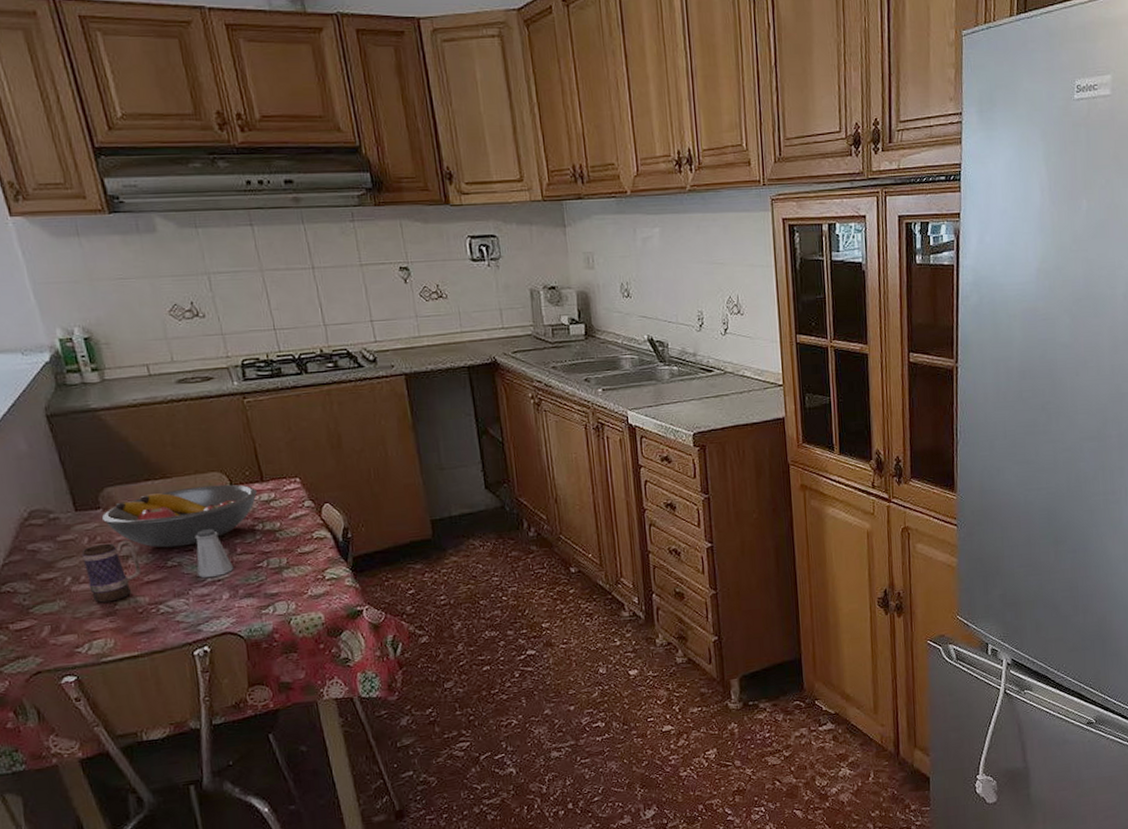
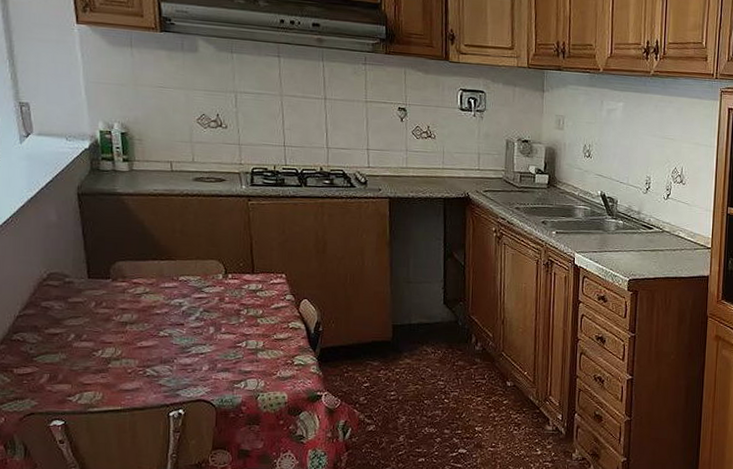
mug: present [81,539,142,603] -> none [87,307,136,360]
fruit bowl: present [102,484,257,548] -> none [111,270,247,320]
saltshaker: present [195,529,234,578] -> none [185,308,217,351]

